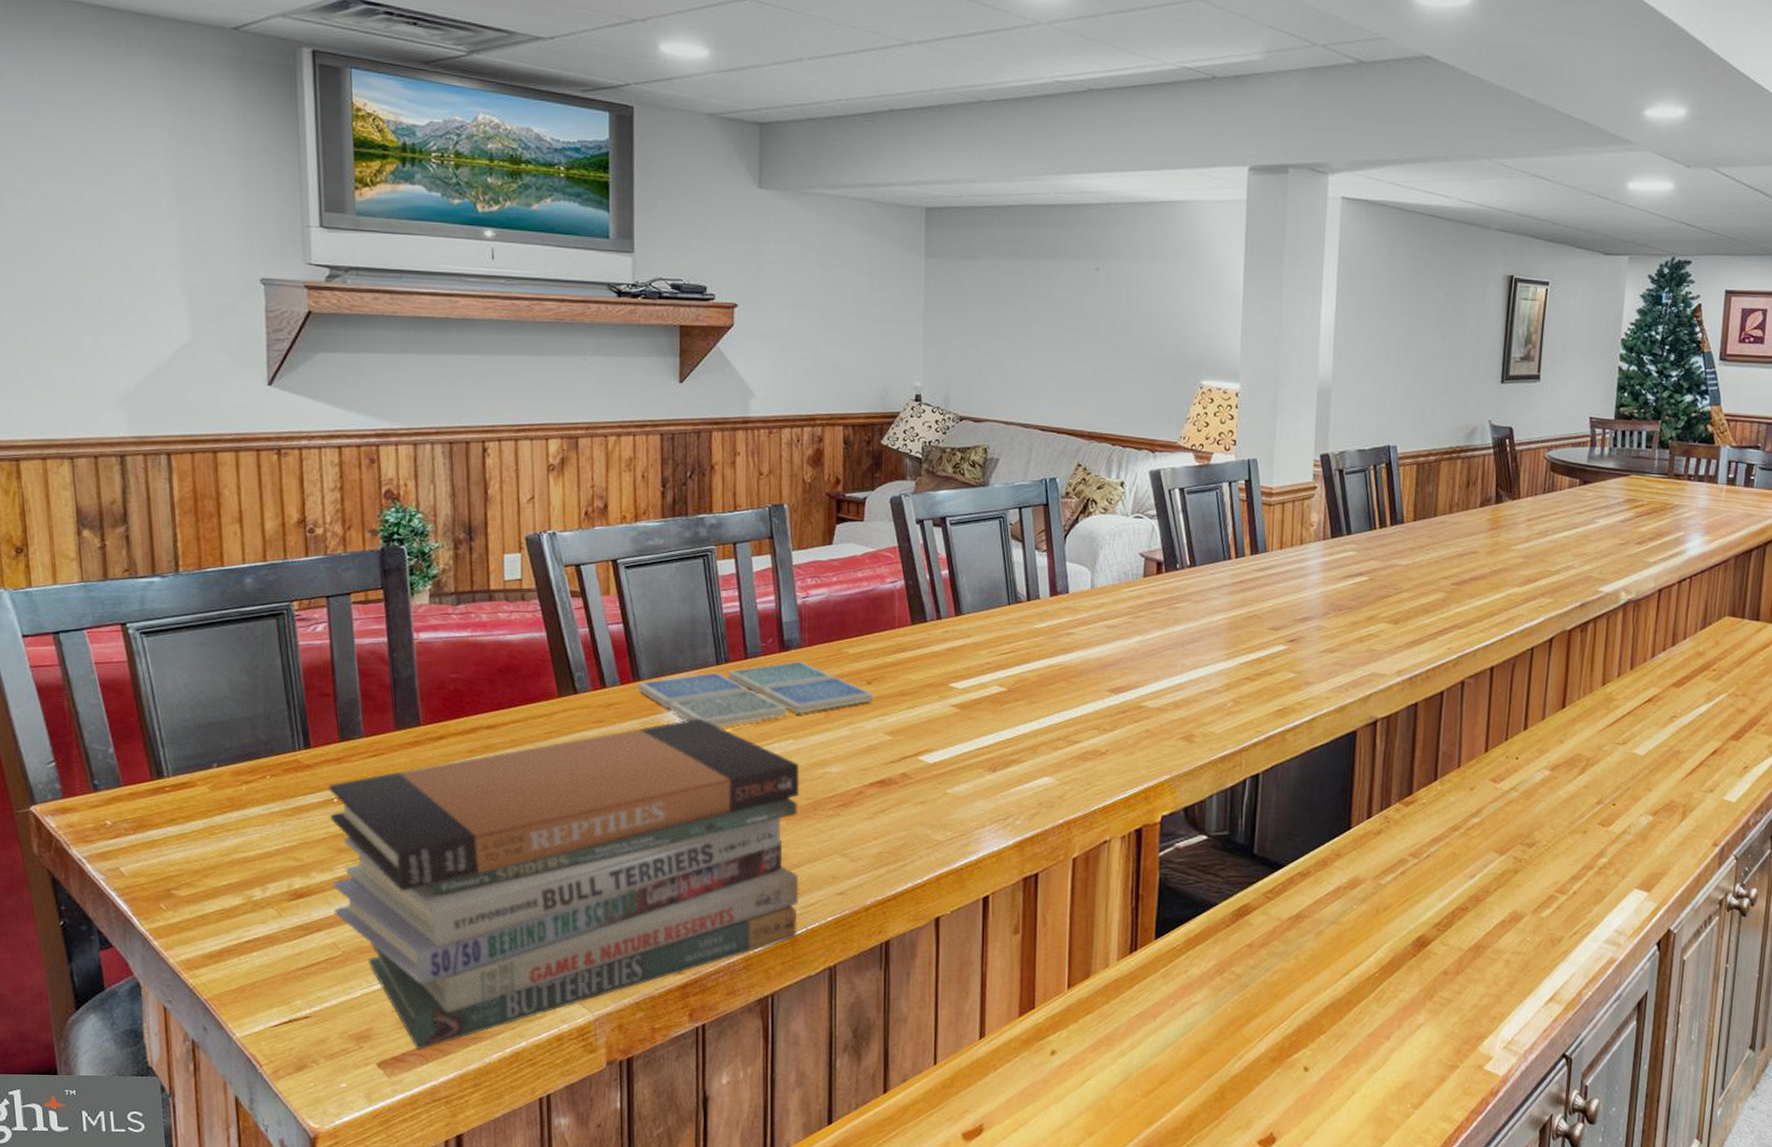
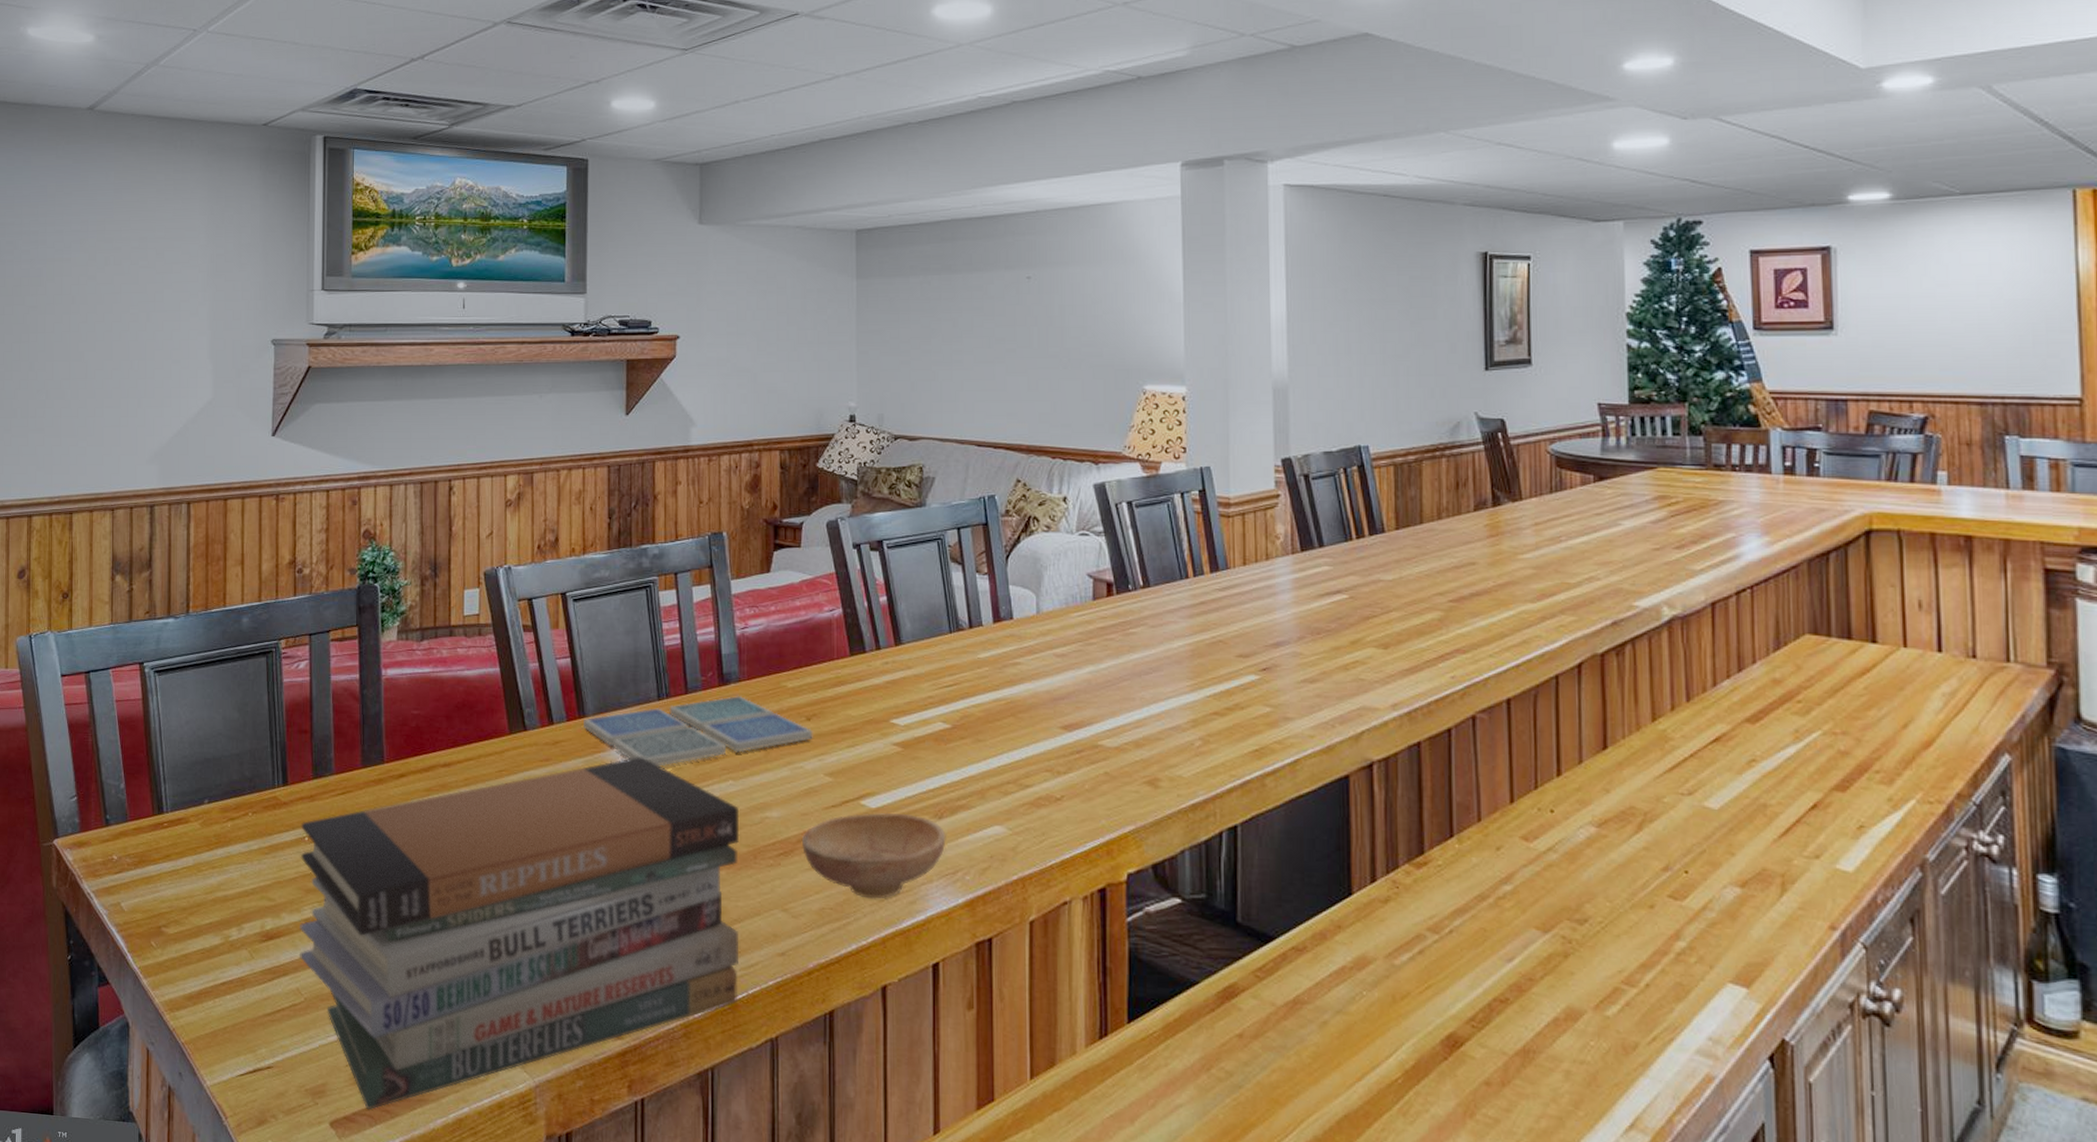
bowl: none [860,766,999,843] -> present [801,812,946,899]

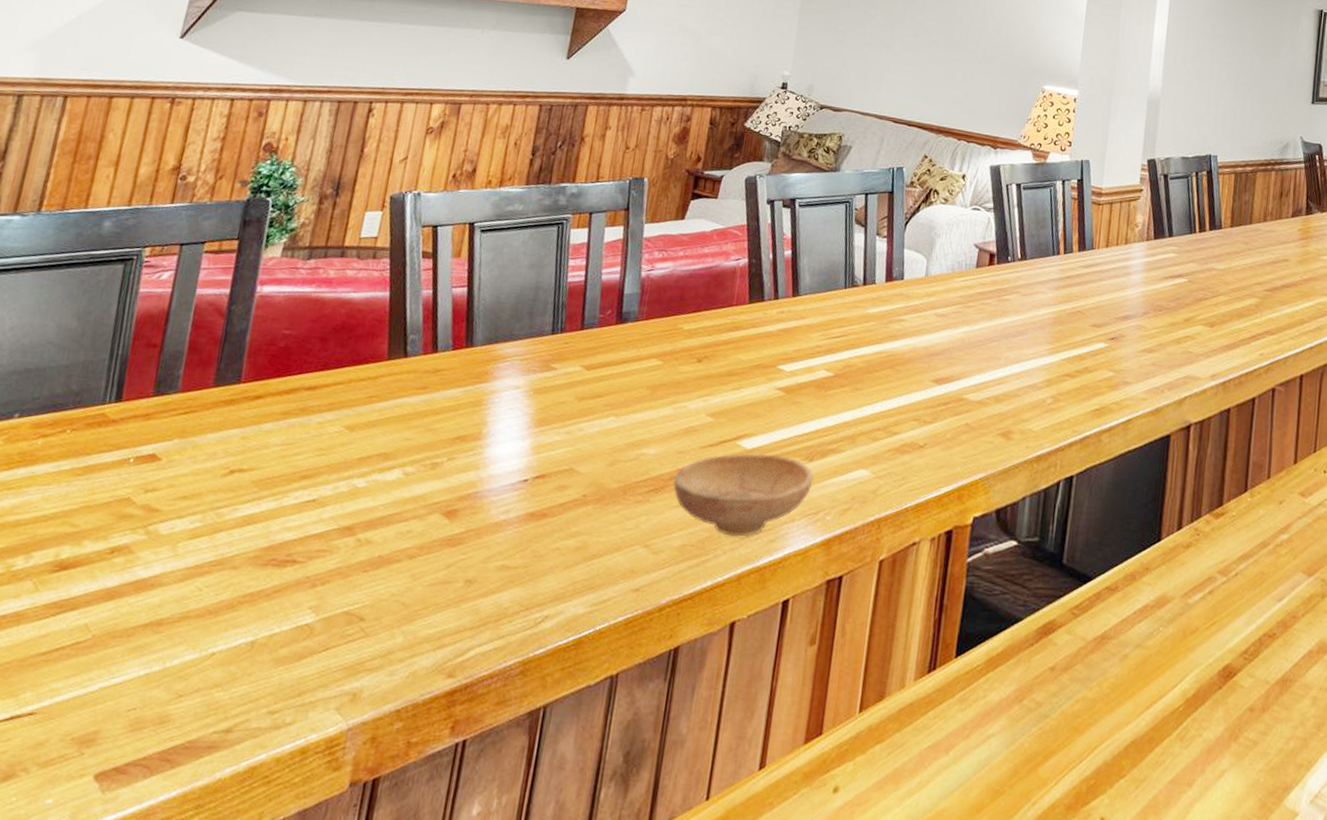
book stack: present [300,757,740,1110] -> none [96,389,616,760]
drink coaster: present [584,695,813,767] -> none [469,334,702,400]

